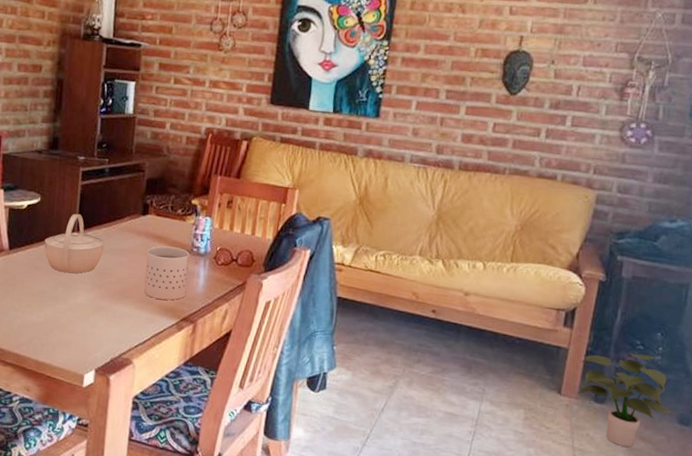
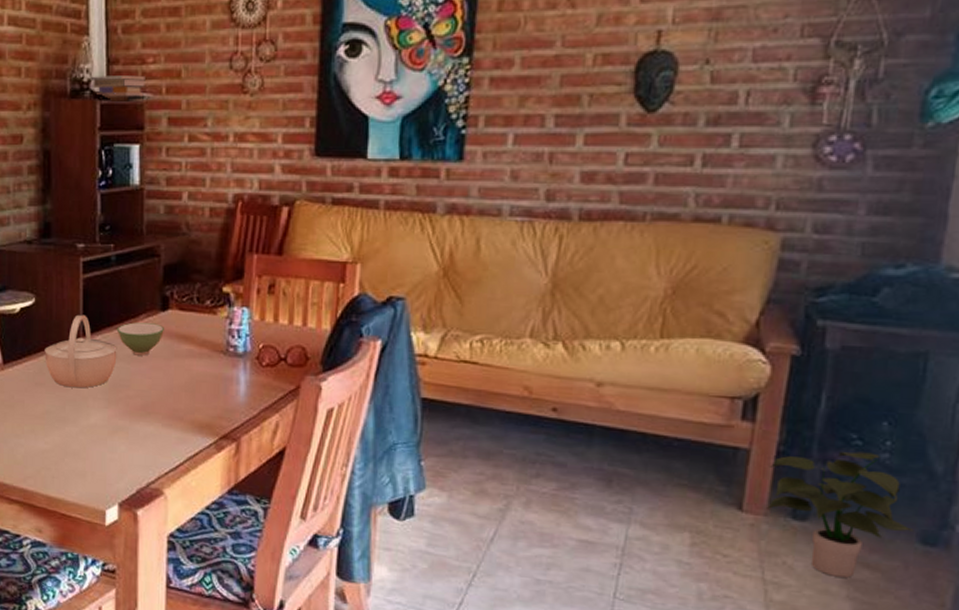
books: none [99,24,144,50] -> present [89,75,145,103]
bowl: none [105,223,143,251] -> present [116,322,164,356]
mug: present [144,246,190,301] -> none [170,347,226,414]

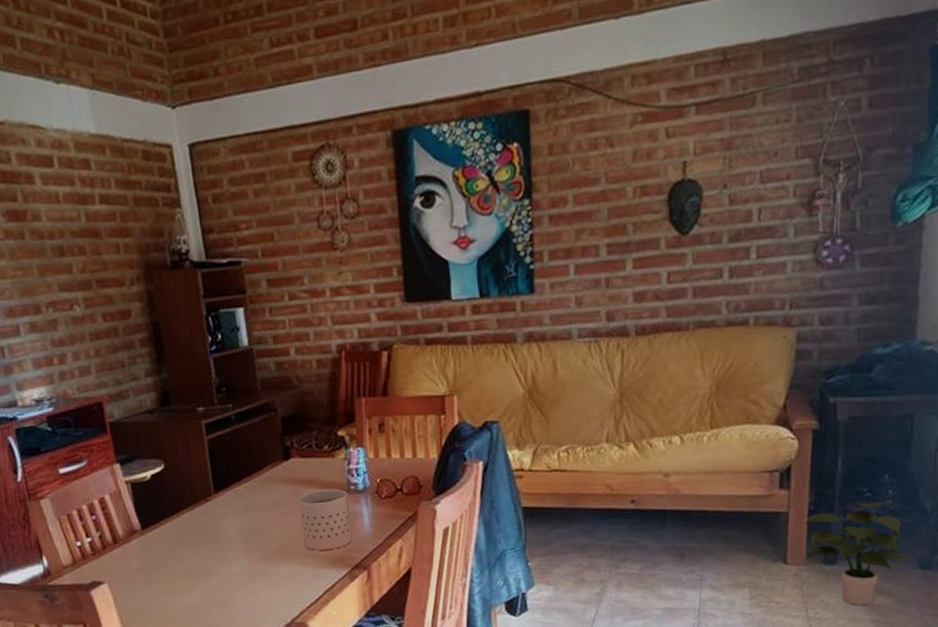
teapot: present [44,314,117,388] -> none [180,473,249,543]
books: present [89,75,145,103] -> none [186,242,242,271]
bowl: present [116,322,164,356] -> none [245,473,289,505]
mug: none [170,347,226,414] -> present [298,488,353,551]

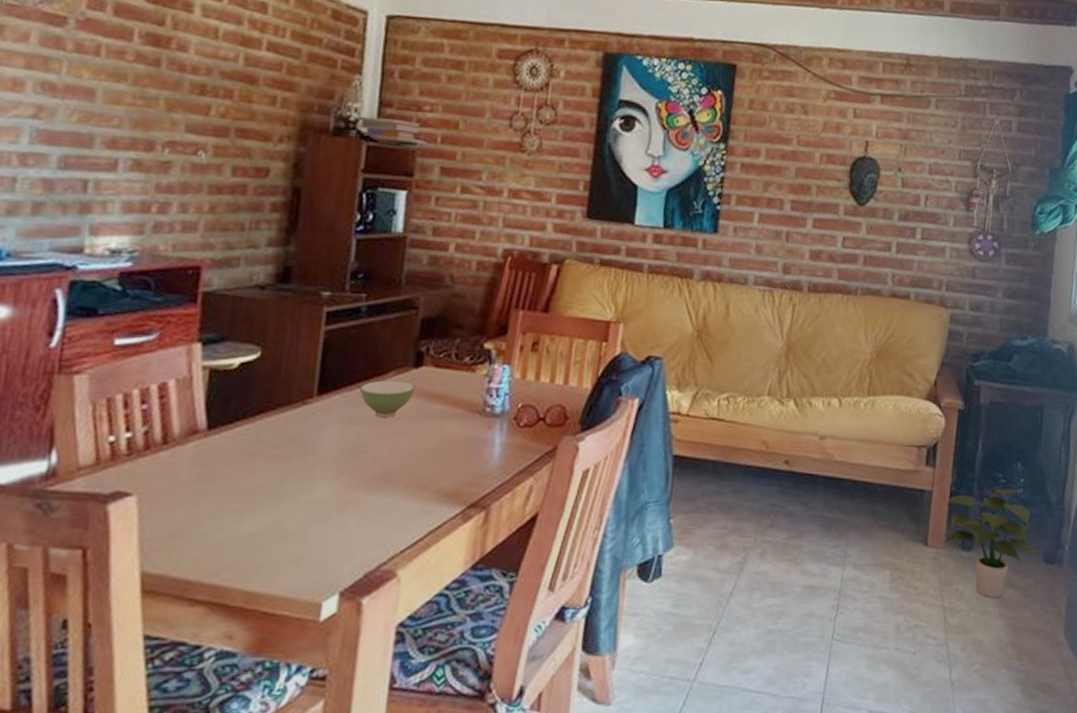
books: none [186,242,242,271] -> present [357,115,420,149]
bowl: none [245,473,289,505] -> present [359,380,416,418]
mug: present [298,488,353,551] -> none [415,407,481,481]

